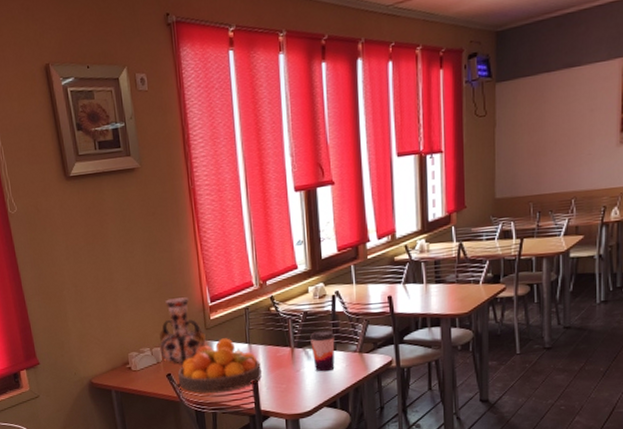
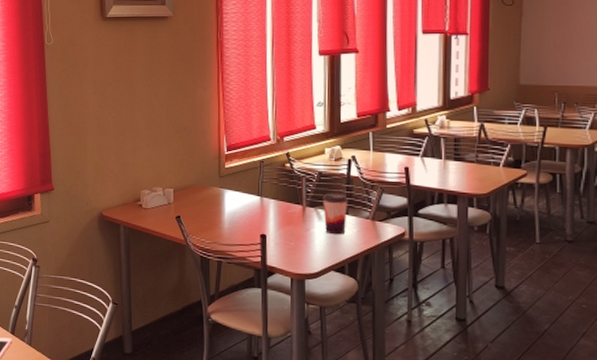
vase: present [159,296,208,364] -> none [172,141,221,208]
fruit bowl: present [177,338,262,393] -> none [187,188,271,242]

